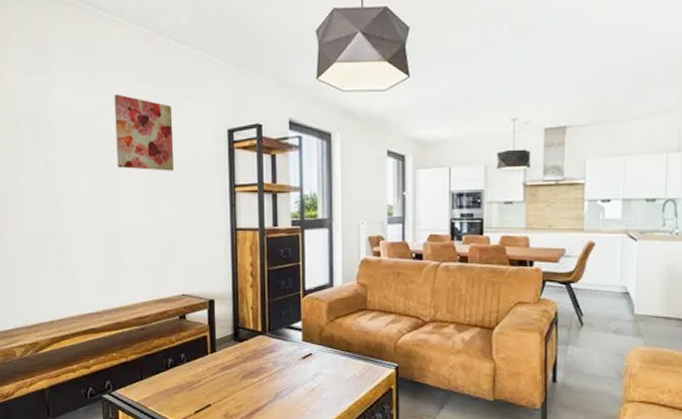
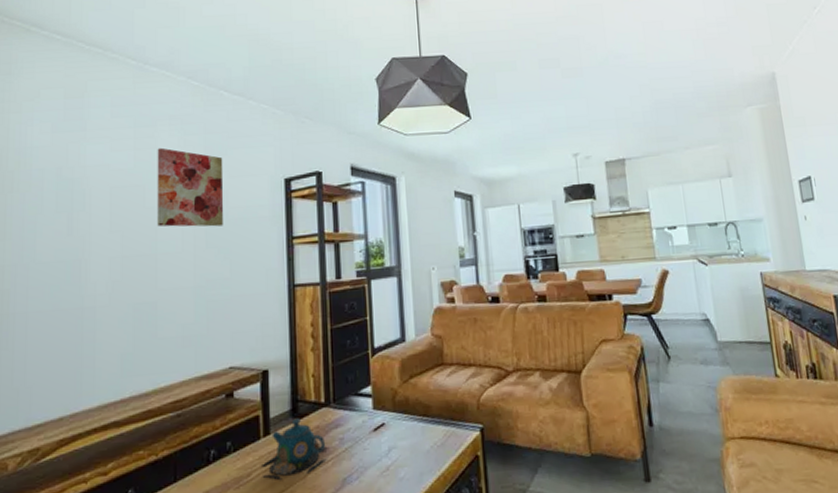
teapot: none [208,341,263,389] -> present [260,418,328,481]

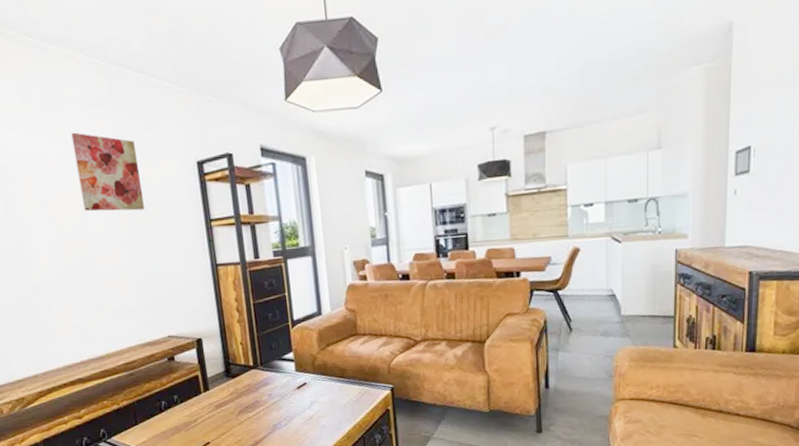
teapot: present [260,418,328,481] -> none [204,378,259,426]

